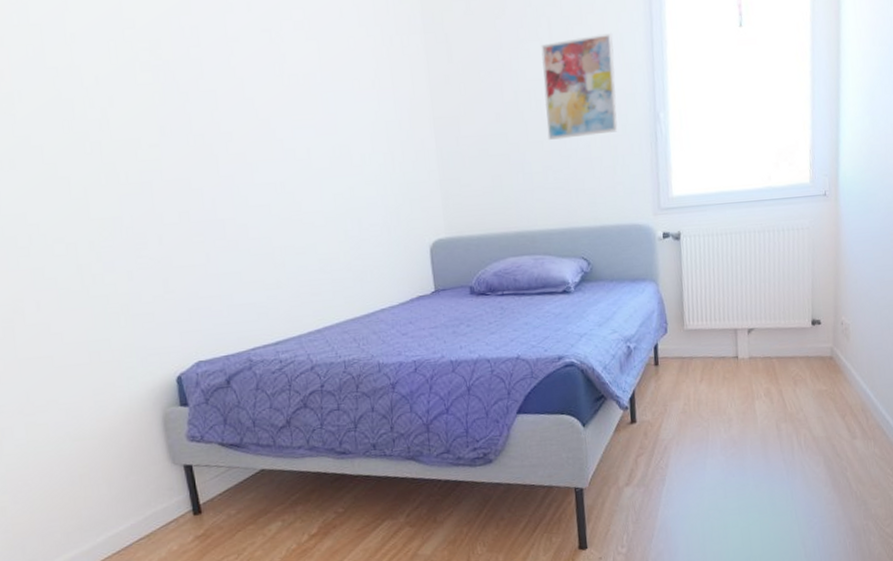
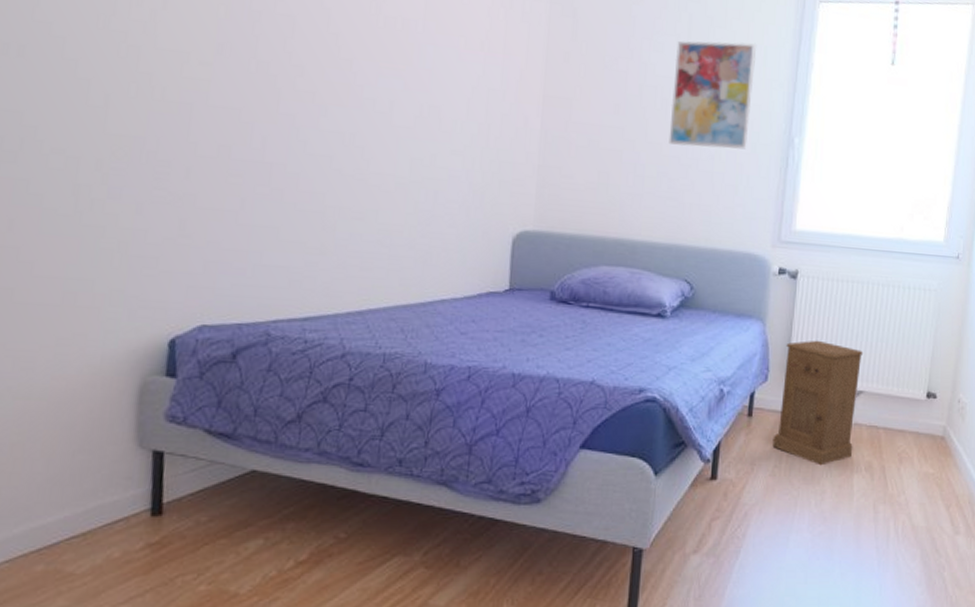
nightstand: none [679,290,752,398] -> present [772,340,864,466]

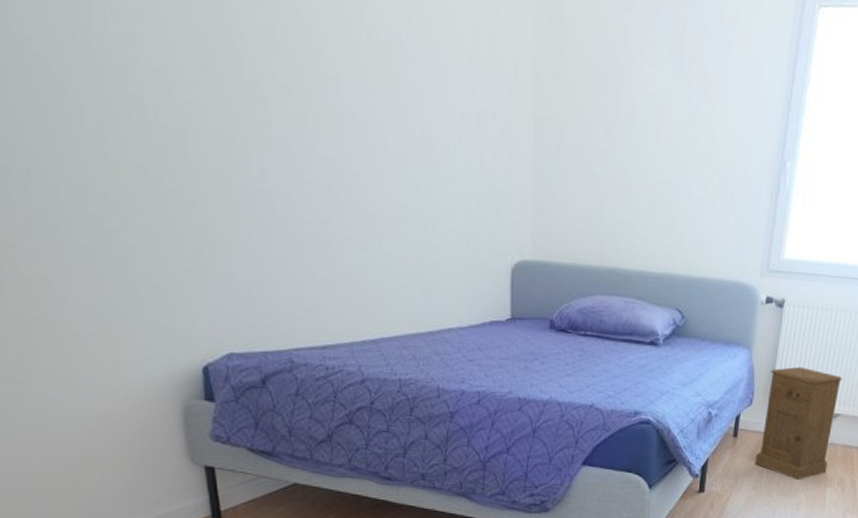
wall art: present [668,41,757,150] -> none [661,53,752,175]

